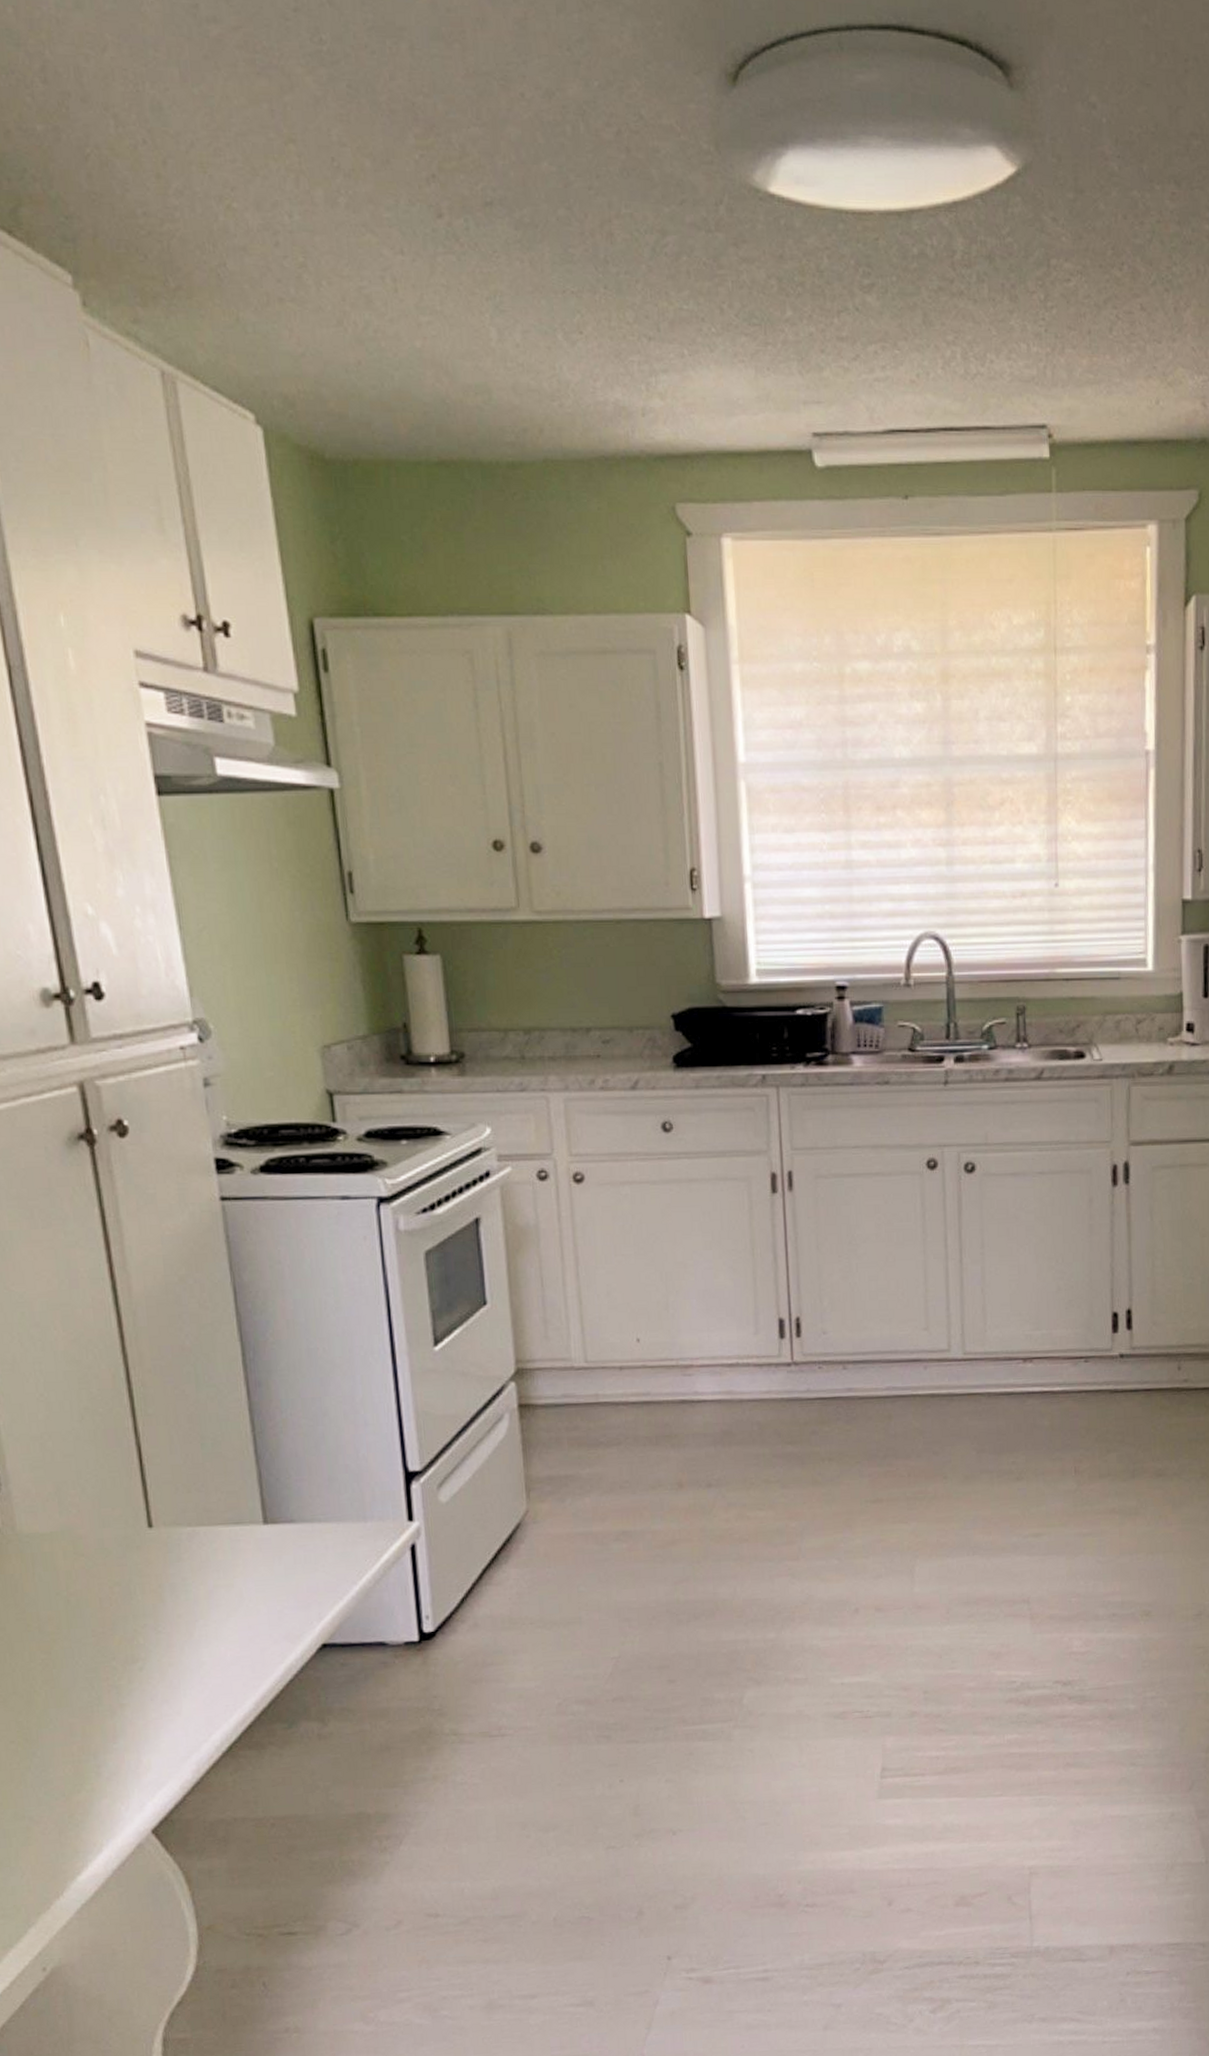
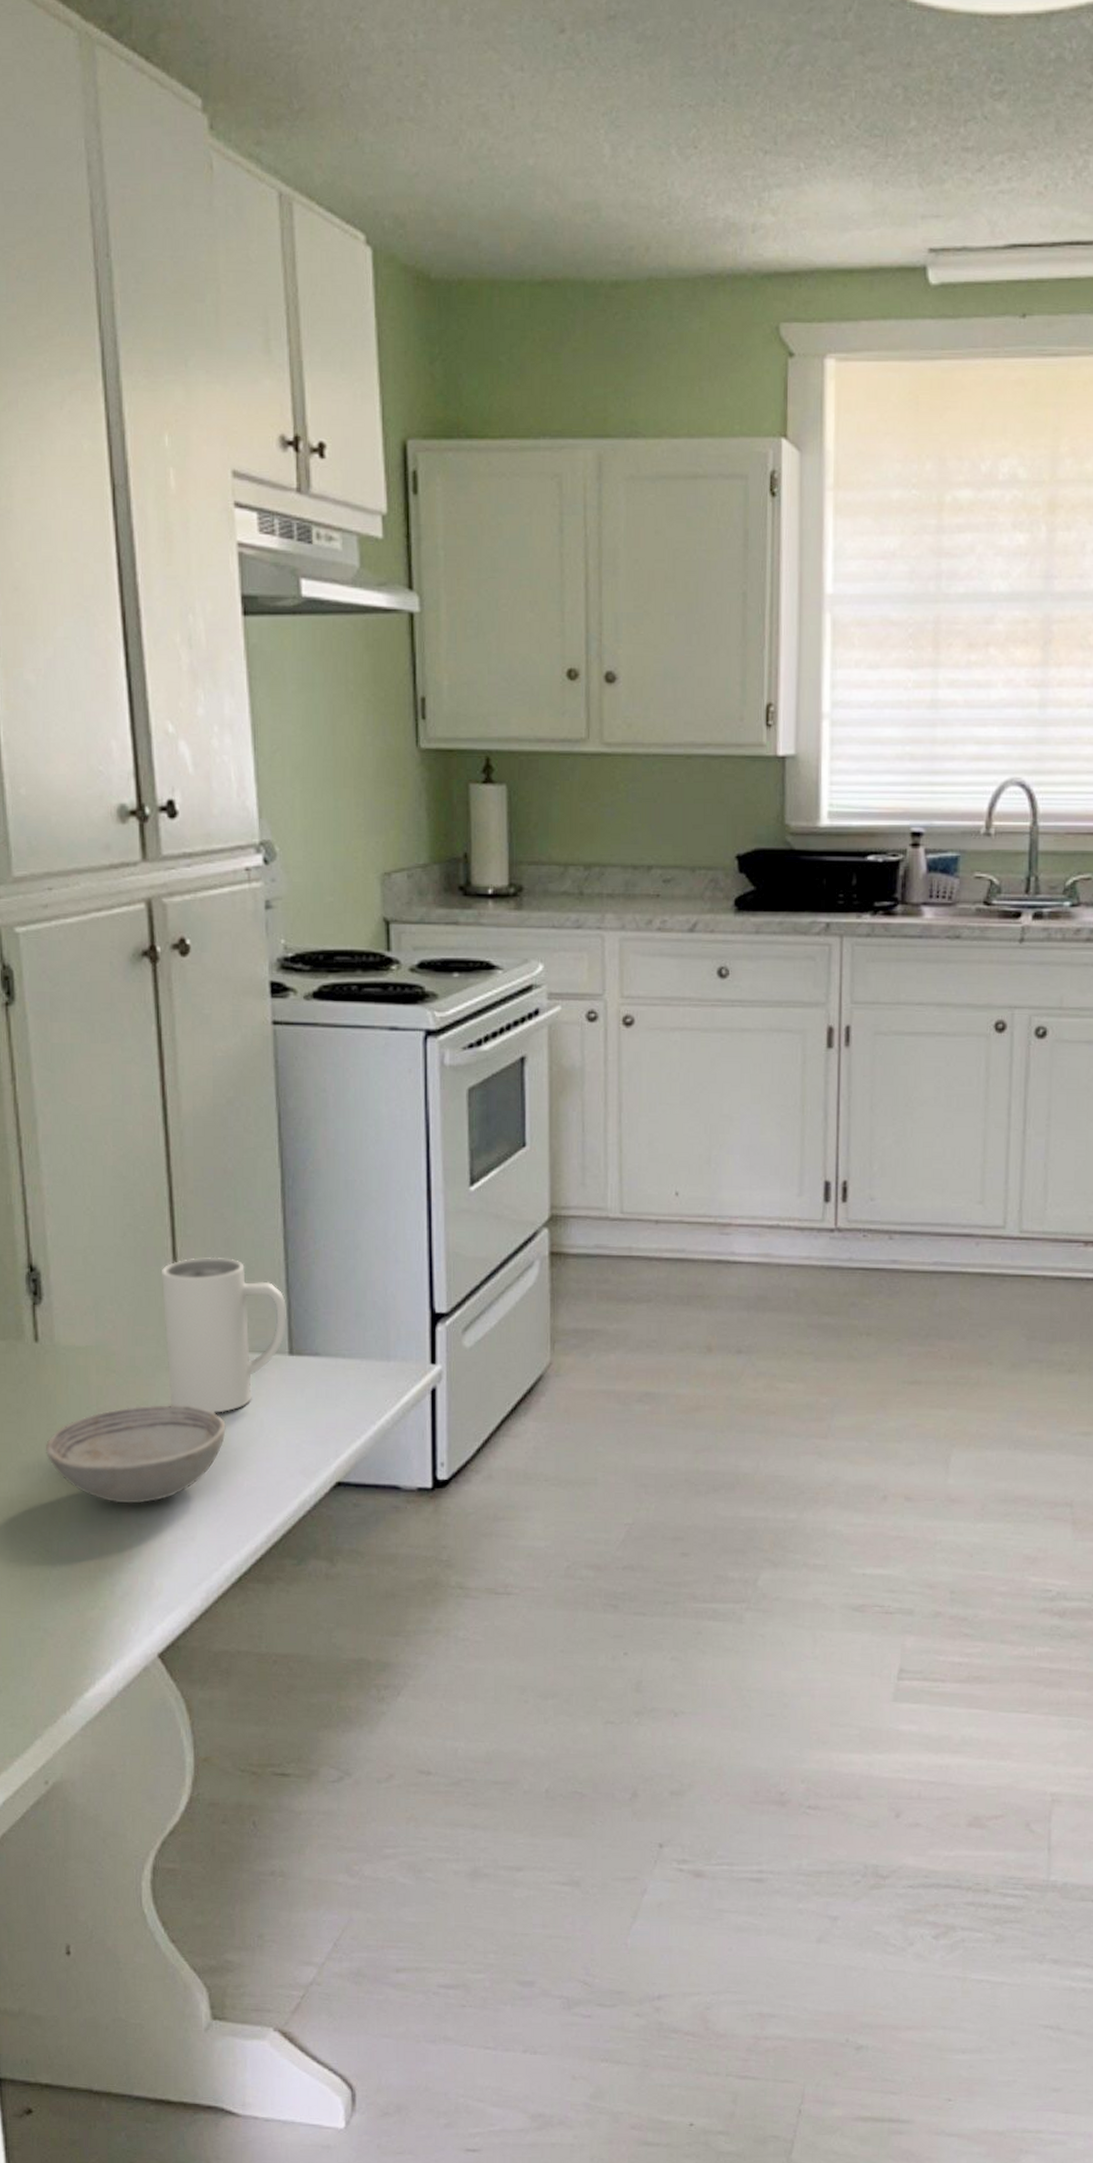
bowl: none [16,1582,205,1685] -> present [46,1405,226,1504]
mug: none [124,1433,258,1589] -> present [161,1256,286,1414]

